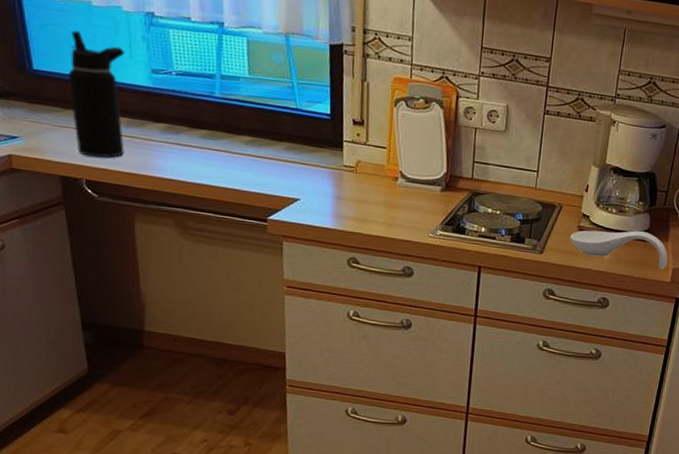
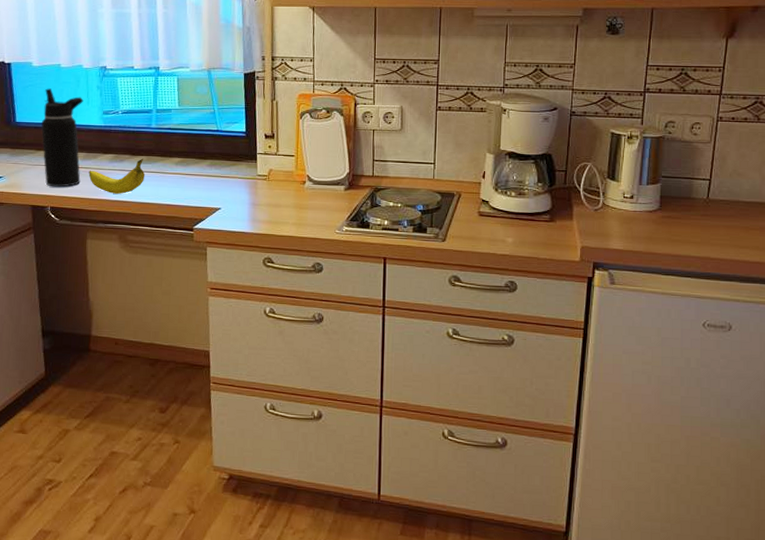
fruit: none [134,132,208,173] -> present [88,158,146,194]
spoon rest: present [570,230,668,270] -> none [471,211,574,249]

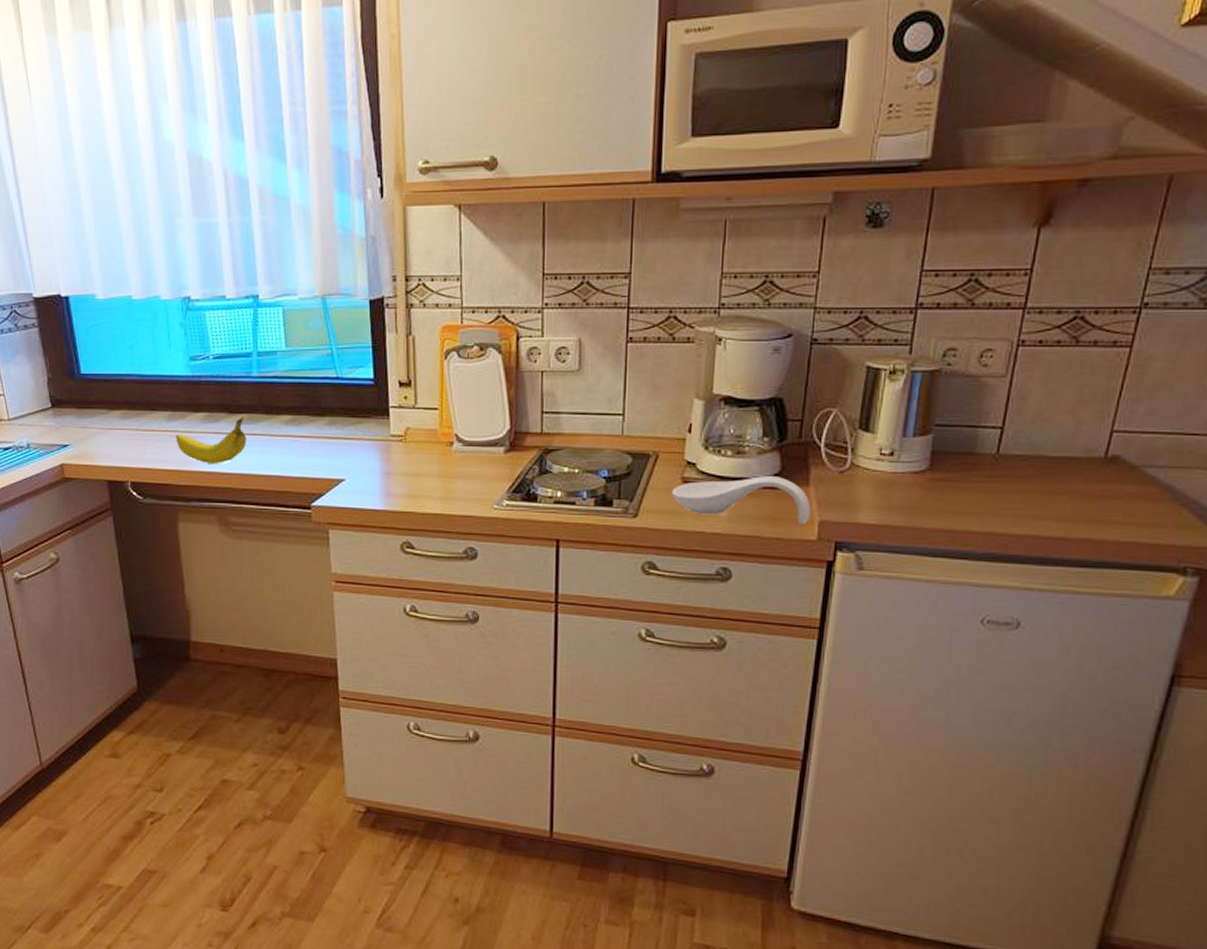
water bottle: present [41,88,84,187] -> none [112,328,166,457]
spoon rest: none [471,211,574,249] -> present [672,475,811,525]

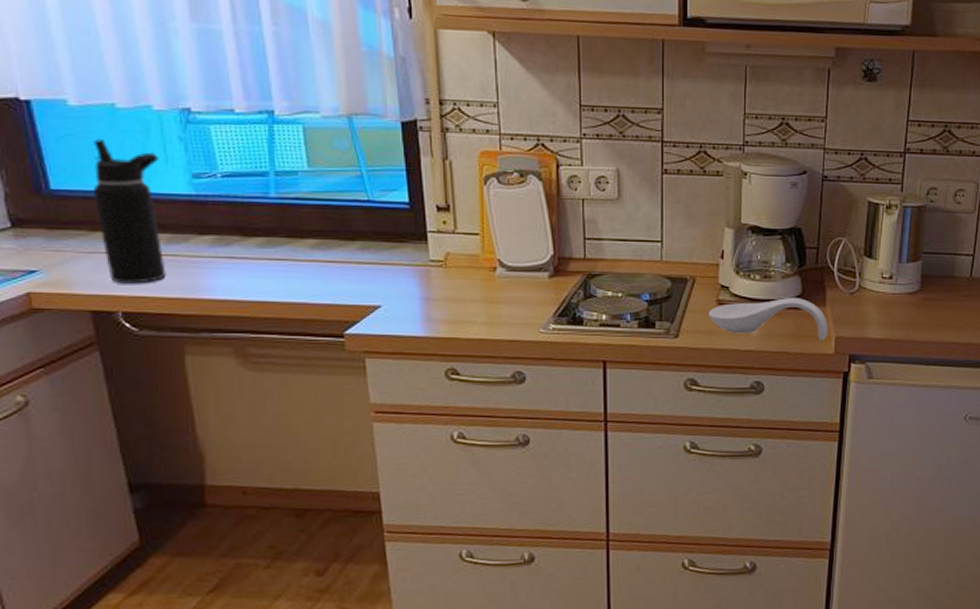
water bottle: none [112,328,166,457] -> present [92,139,166,284]
fruit: present [176,417,247,464] -> none [178,240,267,291]

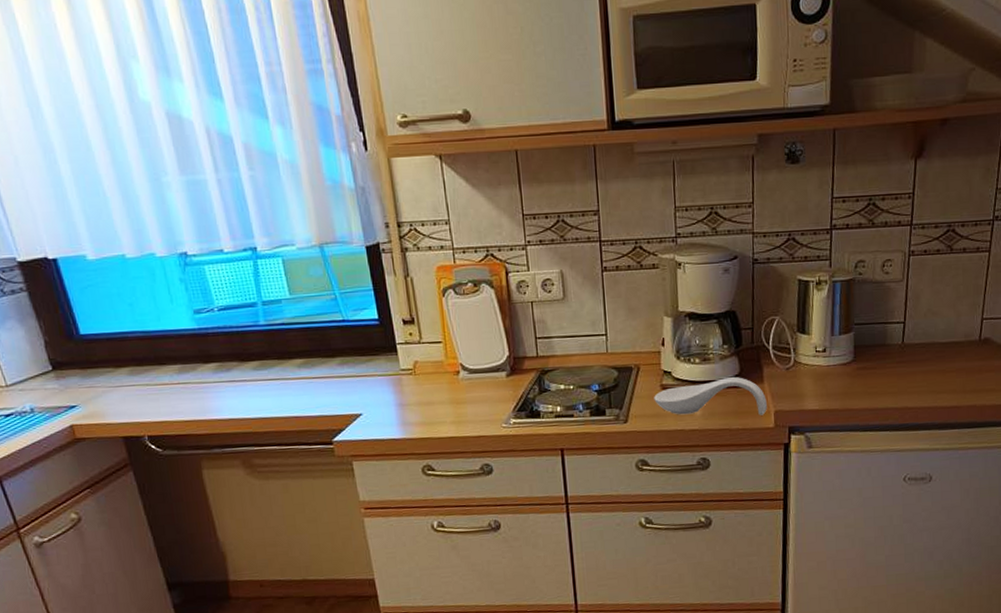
water bottle: present [92,139,166,284] -> none [111,287,181,411]

